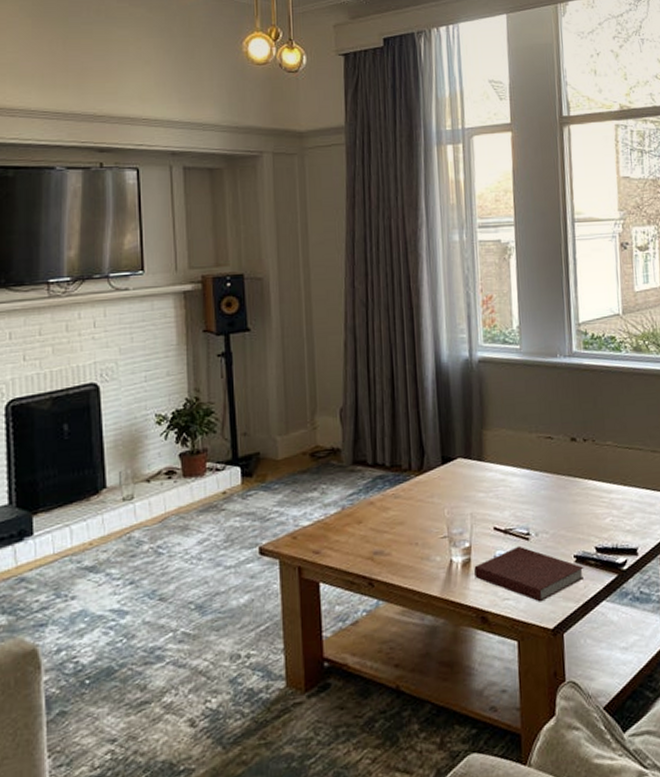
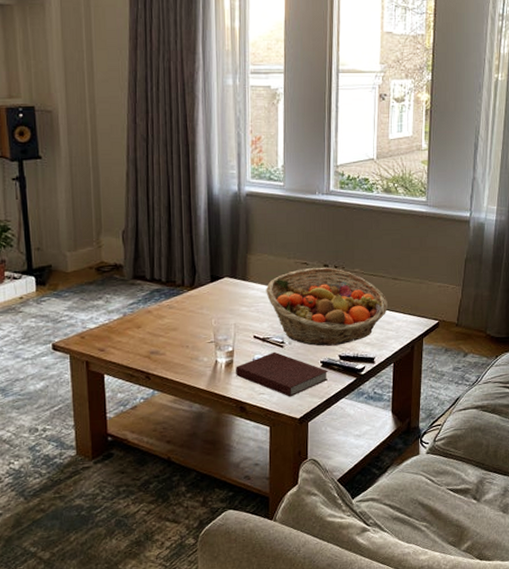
fruit basket: none [505,441,649,537] -> present [266,267,389,346]

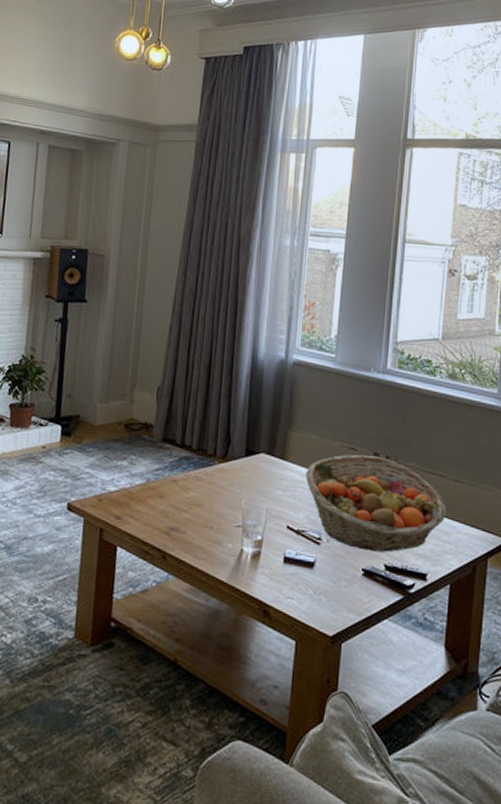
notebook: present [236,351,329,397] -> none [262,548,371,608]

